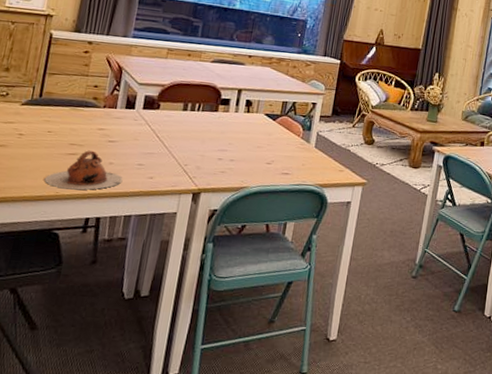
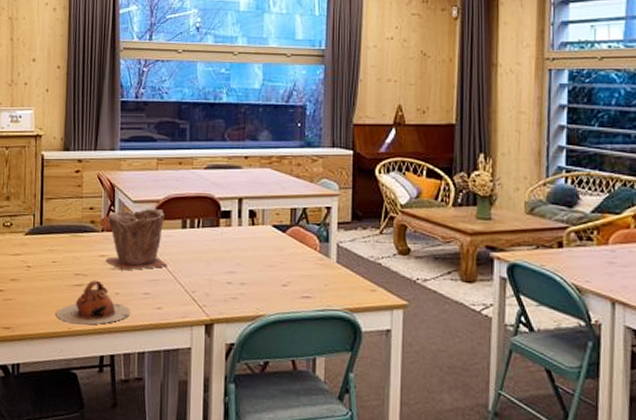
plant pot: none [104,91,168,144] -> present [106,209,168,271]

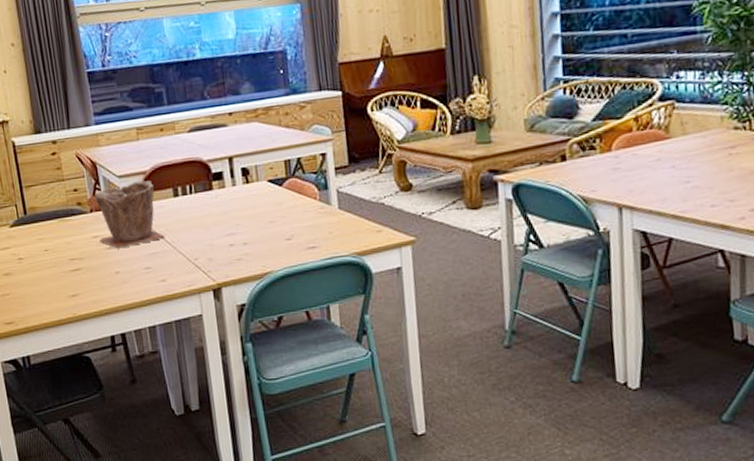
teapot: present [56,280,131,325] -> none [57,262,135,309]

